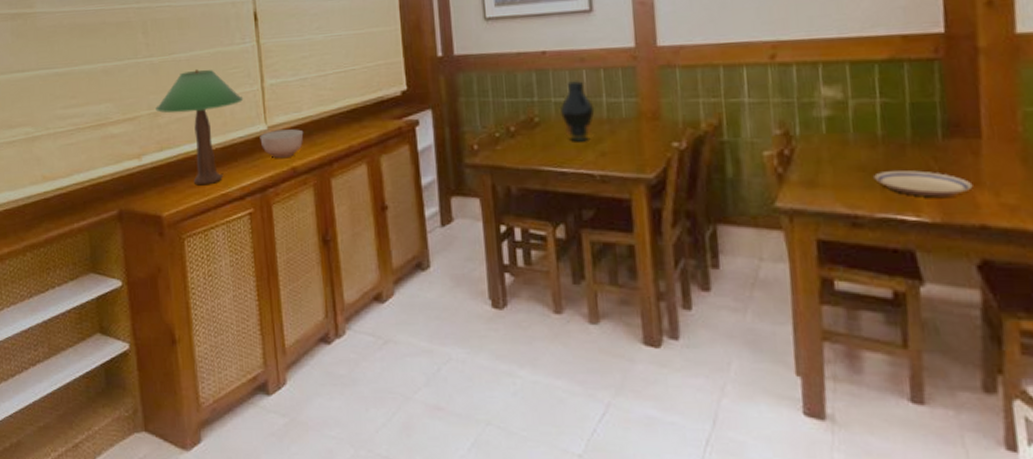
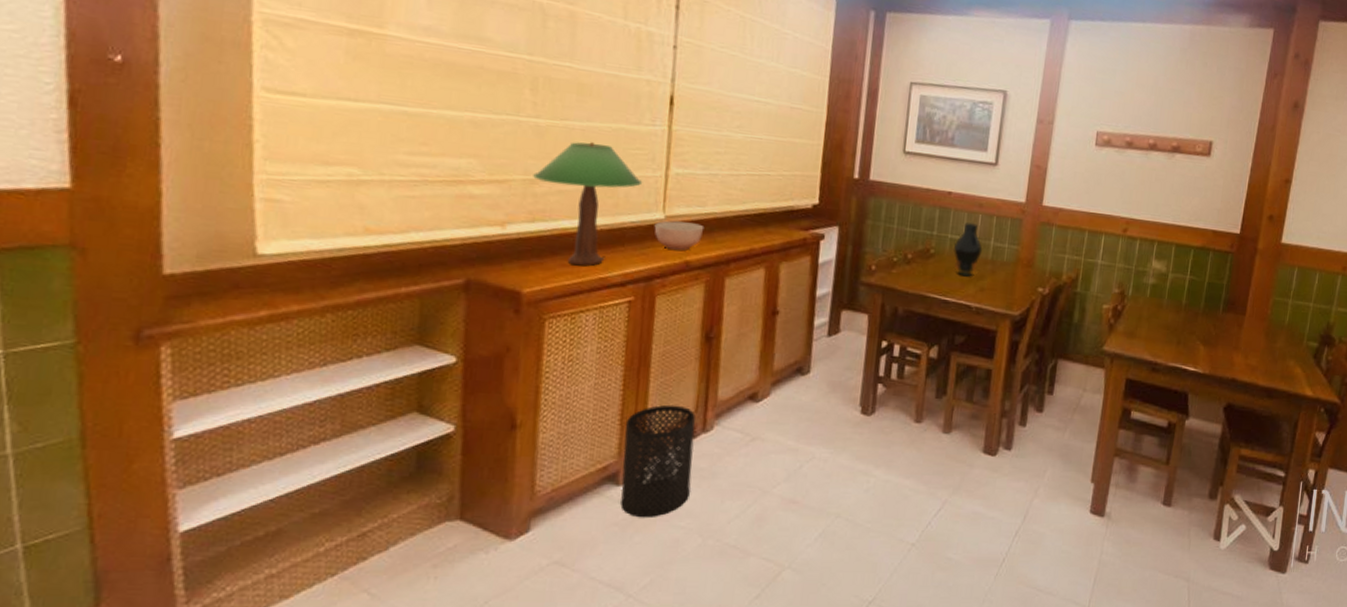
trash can: none [265,311,335,427] -> present [620,404,696,517]
plate: present [874,170,973,197] -> none [1174,331,1234,356]

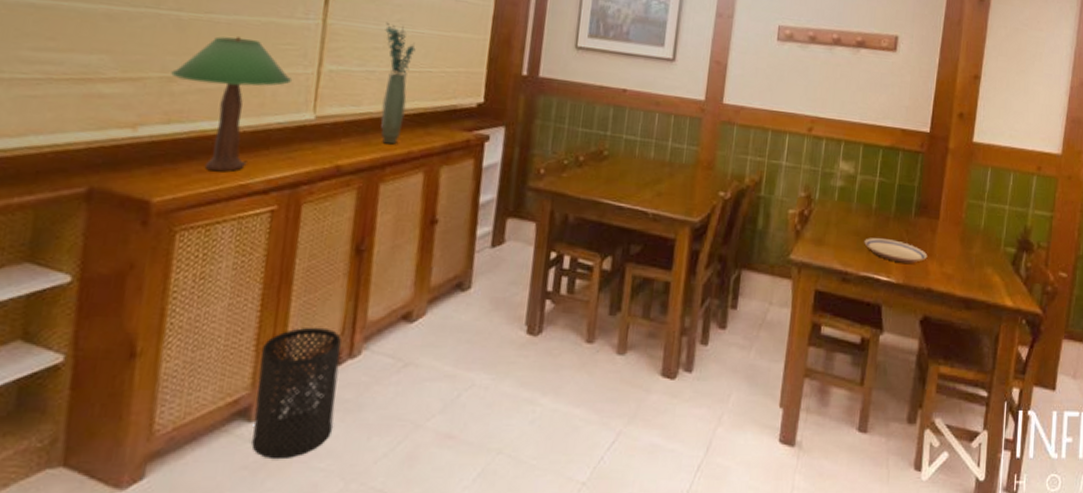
bowl: present [654,220,704,251] -> none [303,121,359,155]
vase: none [724,128,755,242] -> present [381,22,416,145]
vase: present [953,222,983,277] -> none [628,121,660,181]
plate: none [1174,331,1234,356] -> present [864,238,928,264]

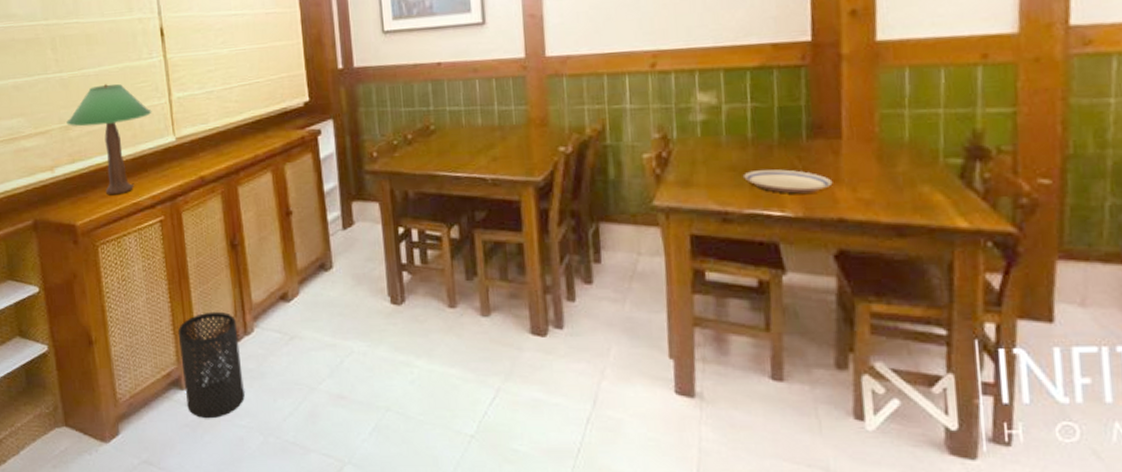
vase: present [381,22,416,145] -> none [213,46,246,152]

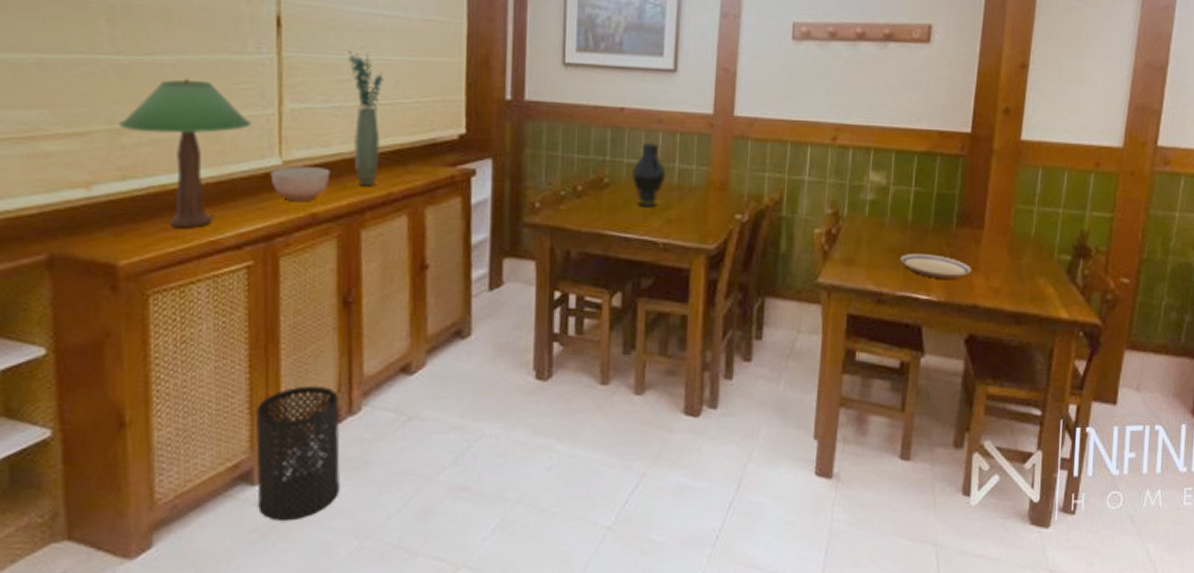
bowl: none [168,140,211,169] -> present [270,166,331,202]
vase: none [213,46,246,152] -> present [348,50,384,187]
vase: none [454,89,487,148] -> present [630,142,667,208]

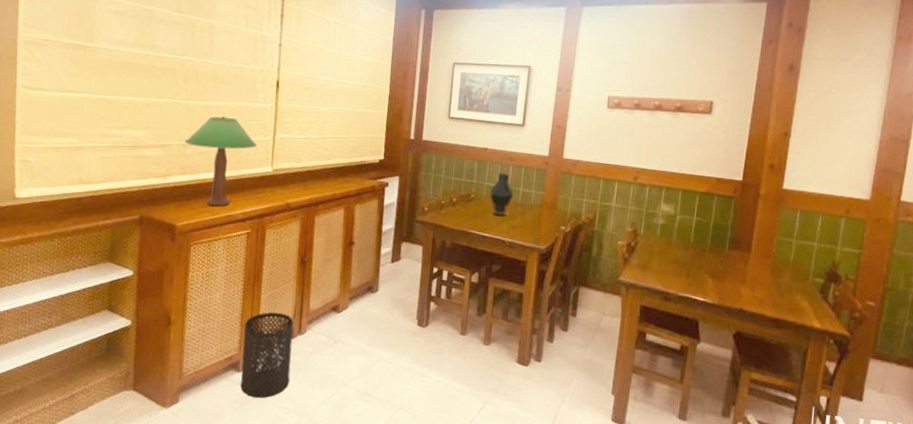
bowl: present [270,166,331,202] -> none [265,173,300,196]
vase: present [348,50,384,187] -> none [314,103,336,189]
plate: present [900,254,972,279] -> none [683,266,740,288]

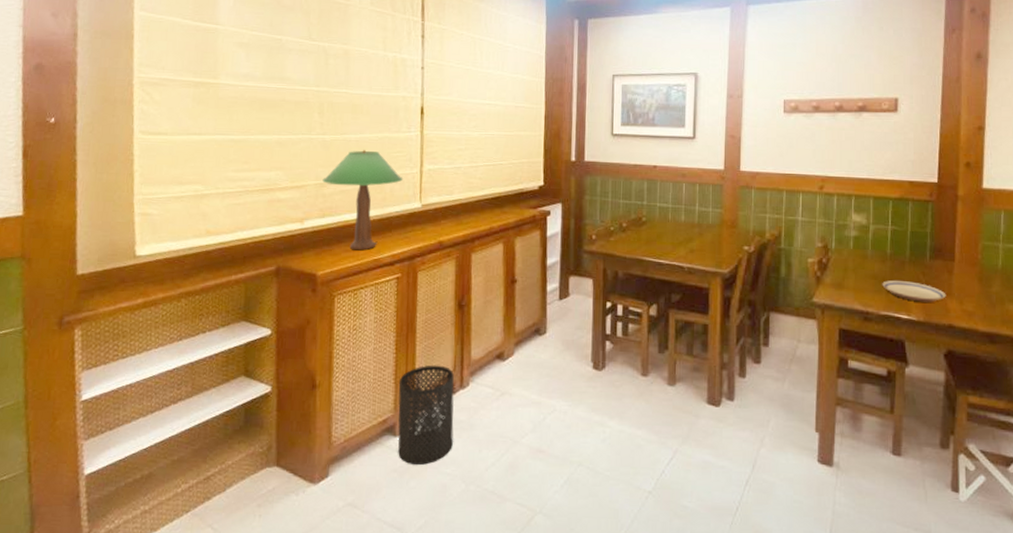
vase: present [489,172,514,217] -> none [662,190,689,240]
plate: none [683,266,740,288] -> present [882,280,946,303]

